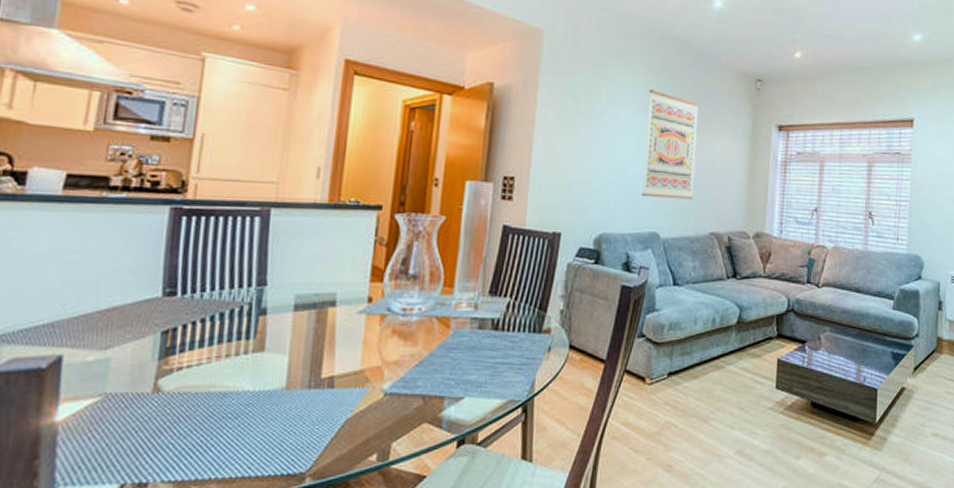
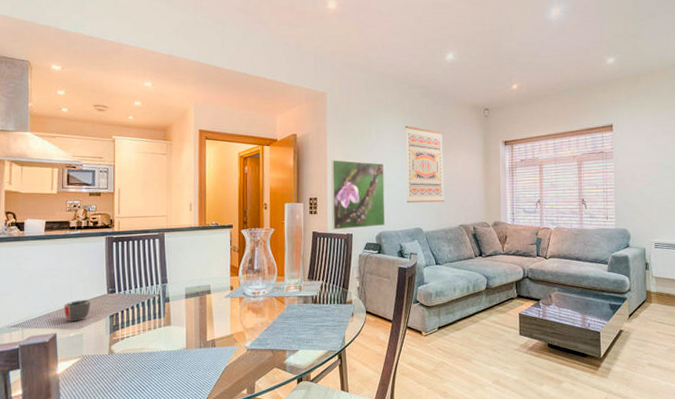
mug: none [80,302,131,337] -> present [63,299,91,321]
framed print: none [532,125,615,226] -> present [330,160,386,231]

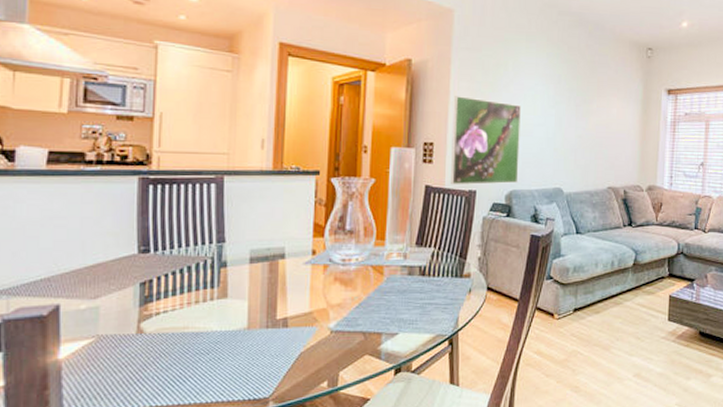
mug: present [63,299,91,321] -> none [71,259,112,289]
wall art: present [405,126,445,203] -> none [546,60,596,158]

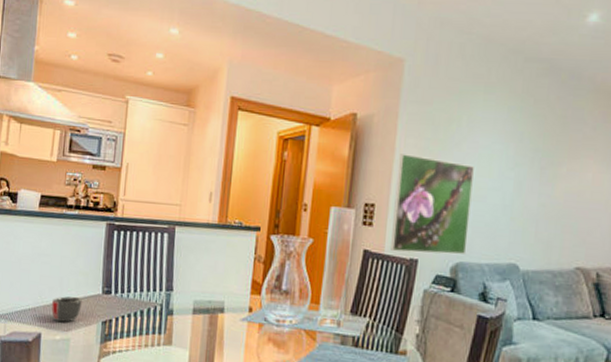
mug: none [71,259,112,289] -> present [51,296,82,322]

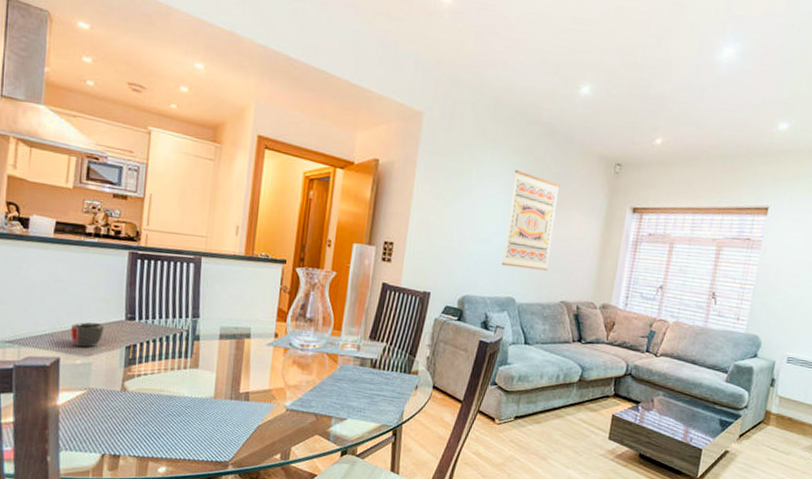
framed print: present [391,154,474,255] -> none [407,198,481,289]
wall art: none [500,115,568,232] -> present [501,170,560,271]

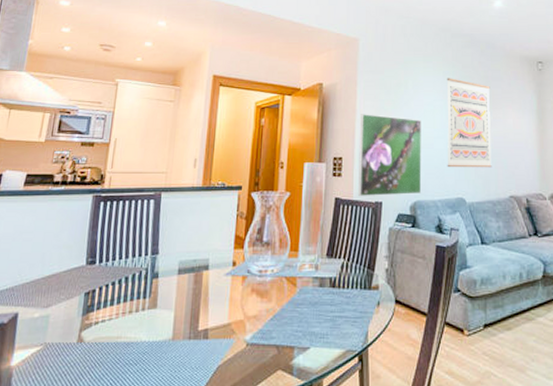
mug: present [70,322,104,347] -> none [31,270,65,298]
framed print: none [407,198,481,289] -> present [358,114,422,197]

